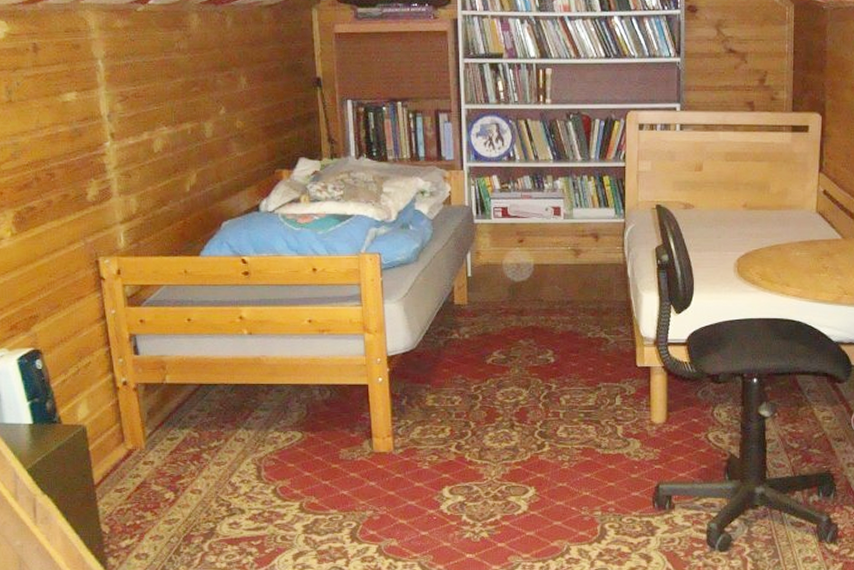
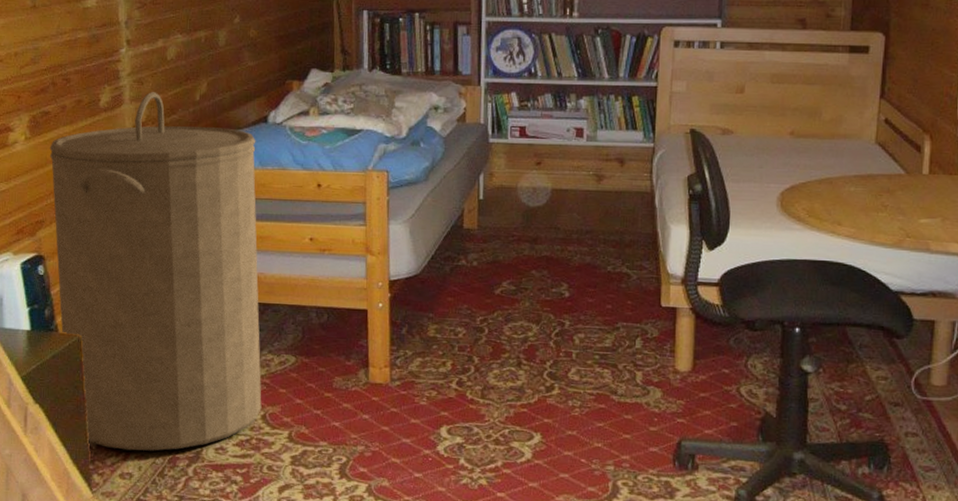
laundry hamper: none [38,184,272,532] -> present [49,92,262,451]

